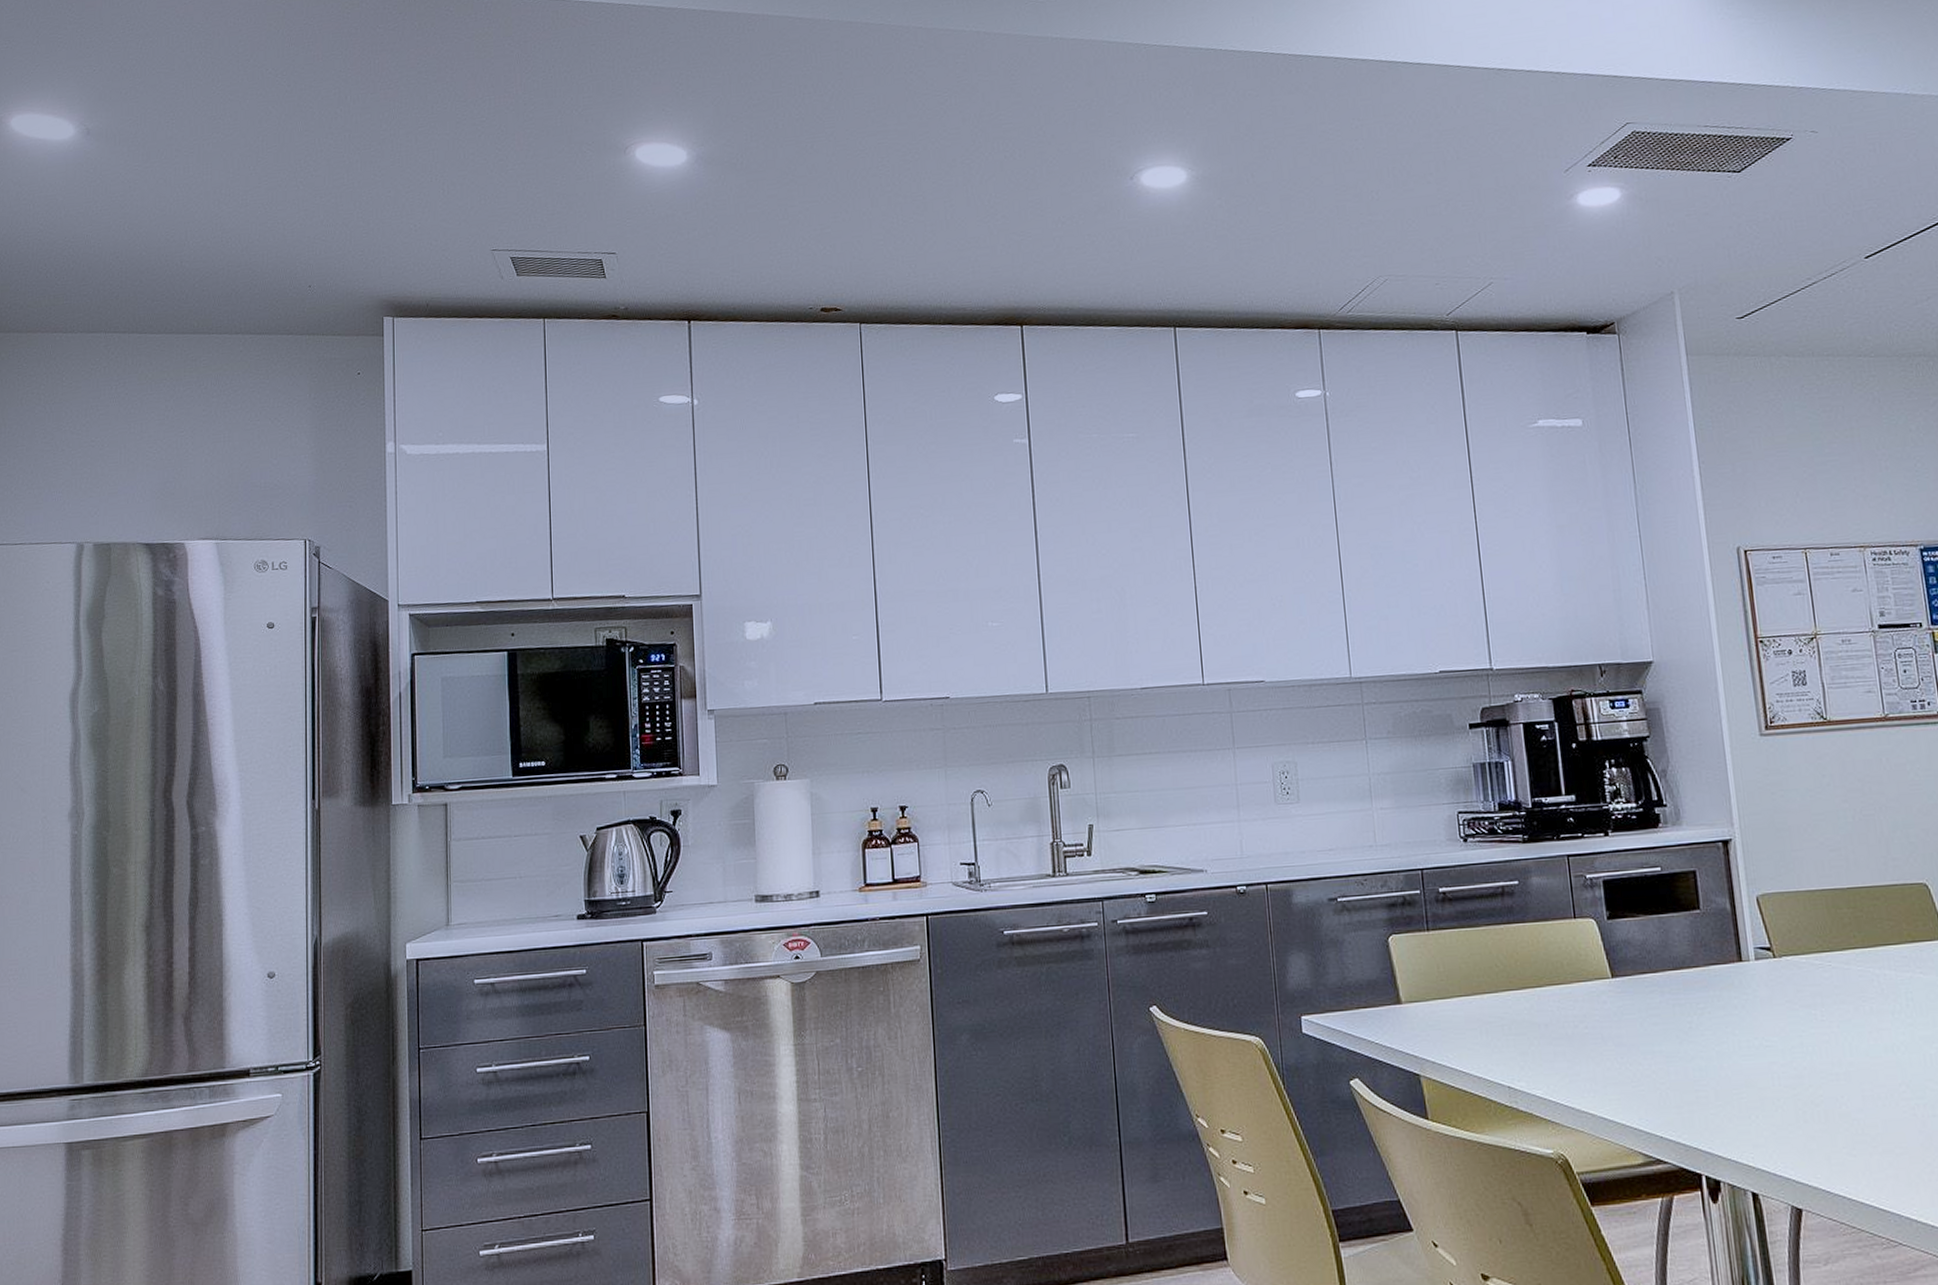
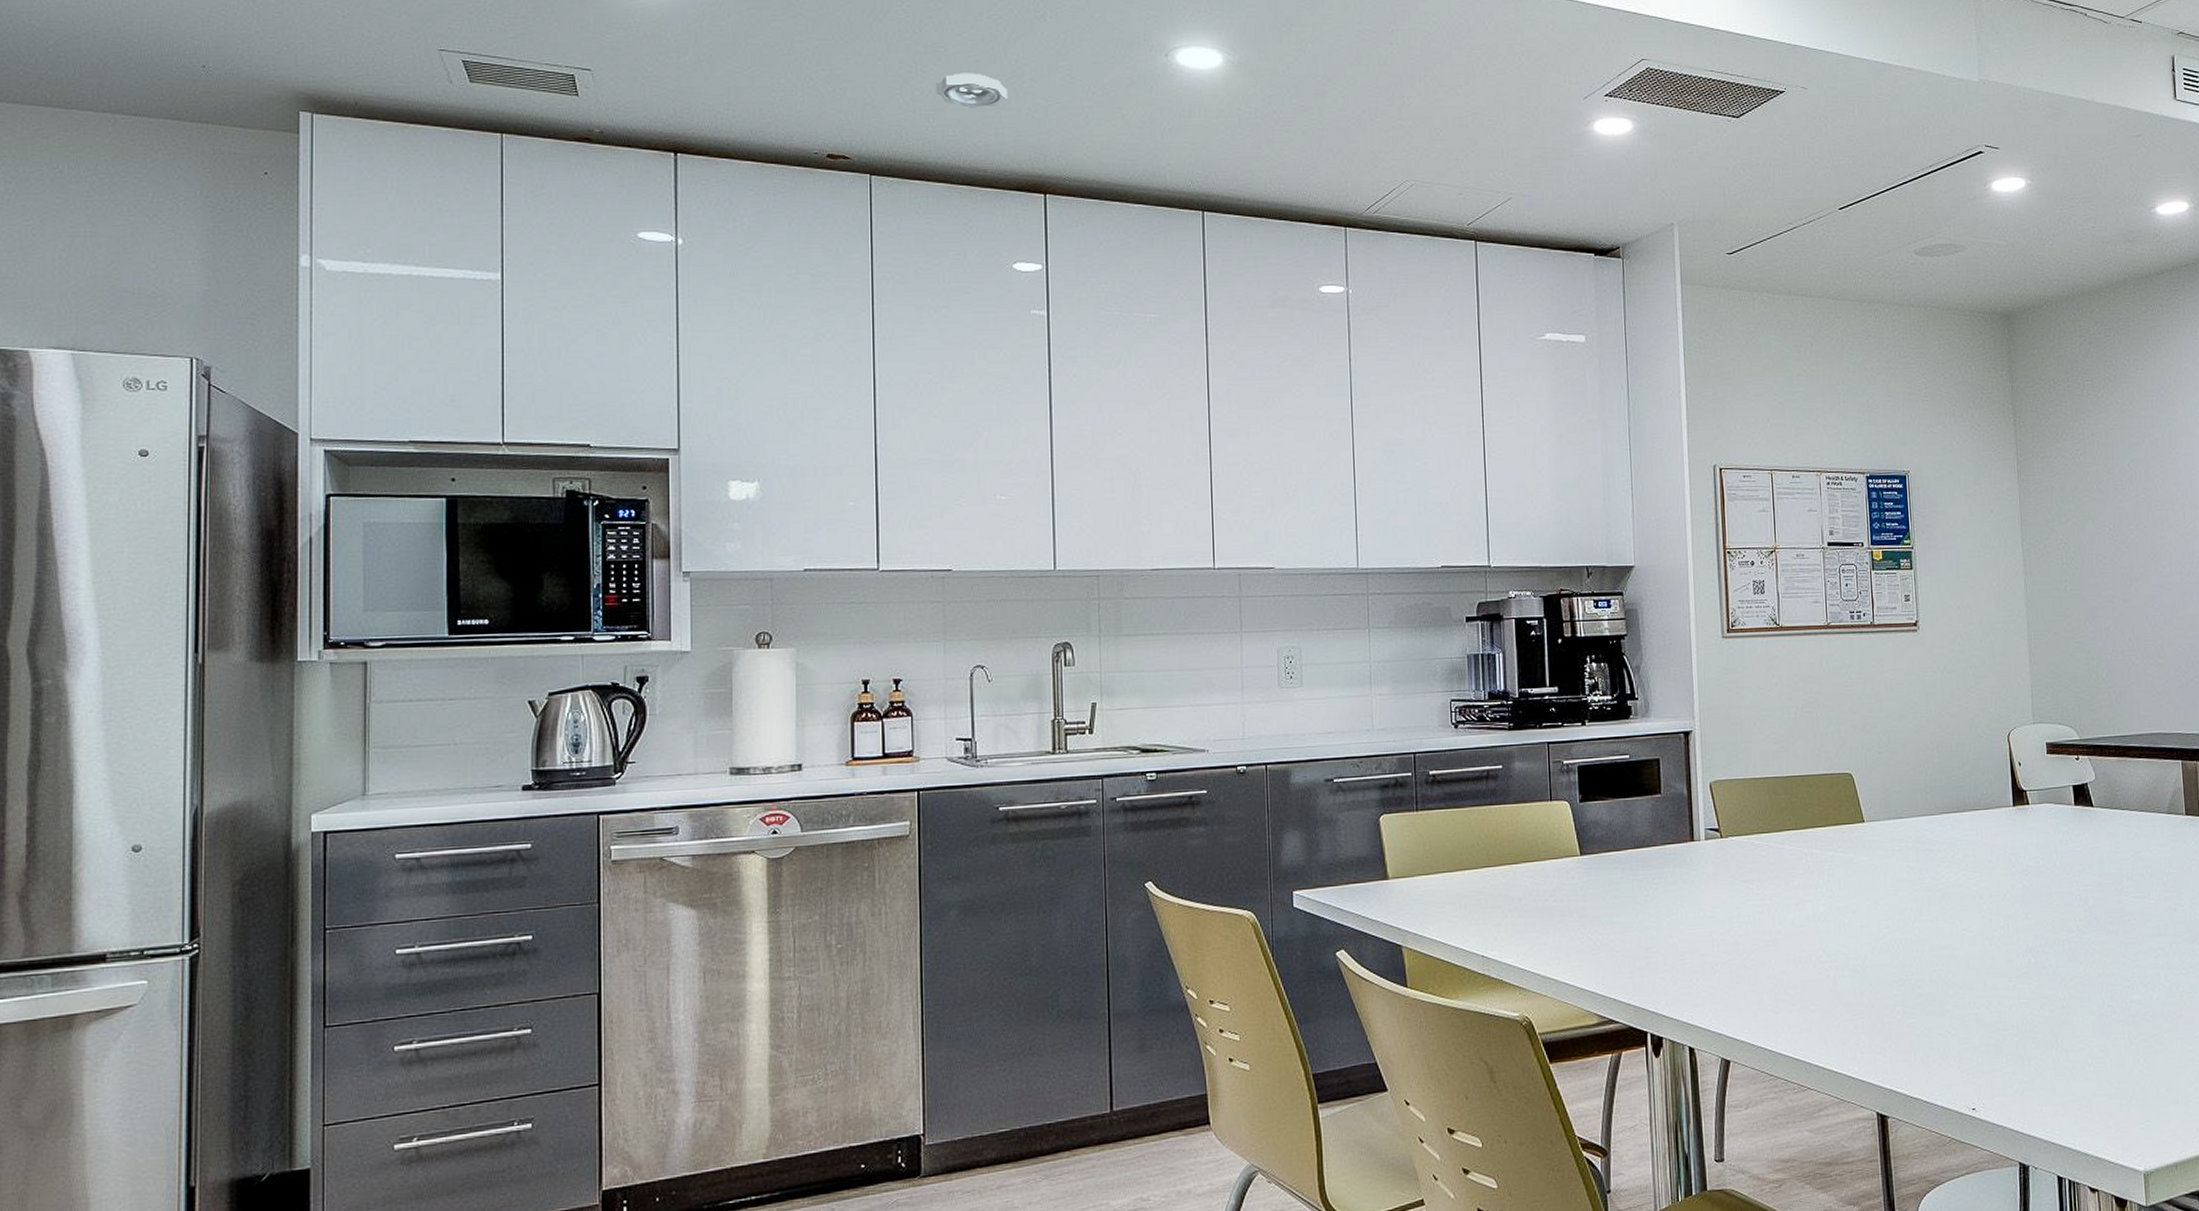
smoke detector: none [915,217,982,251] -> present [935,73,1007,108]

